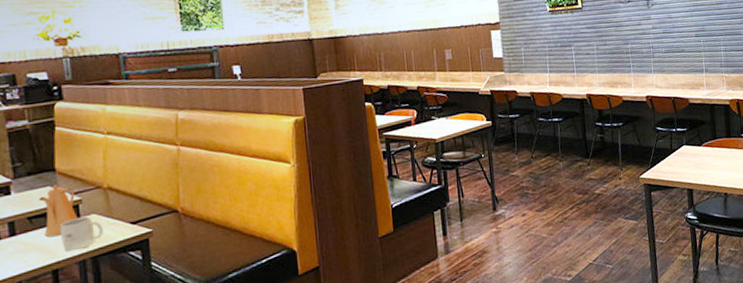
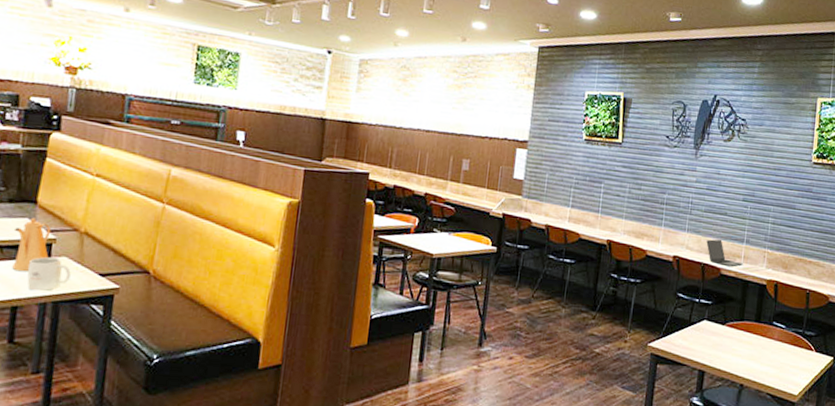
laptop: none [671,73,706,96] -> present [706,239,743,267]

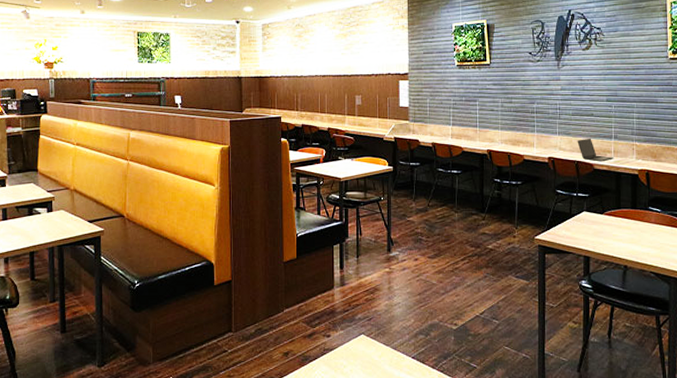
coffee pot: present [12,217,52,272] -> none [24,182,51,225]
mug: present [27,256,71,292] -> none [37,211,68,239]

